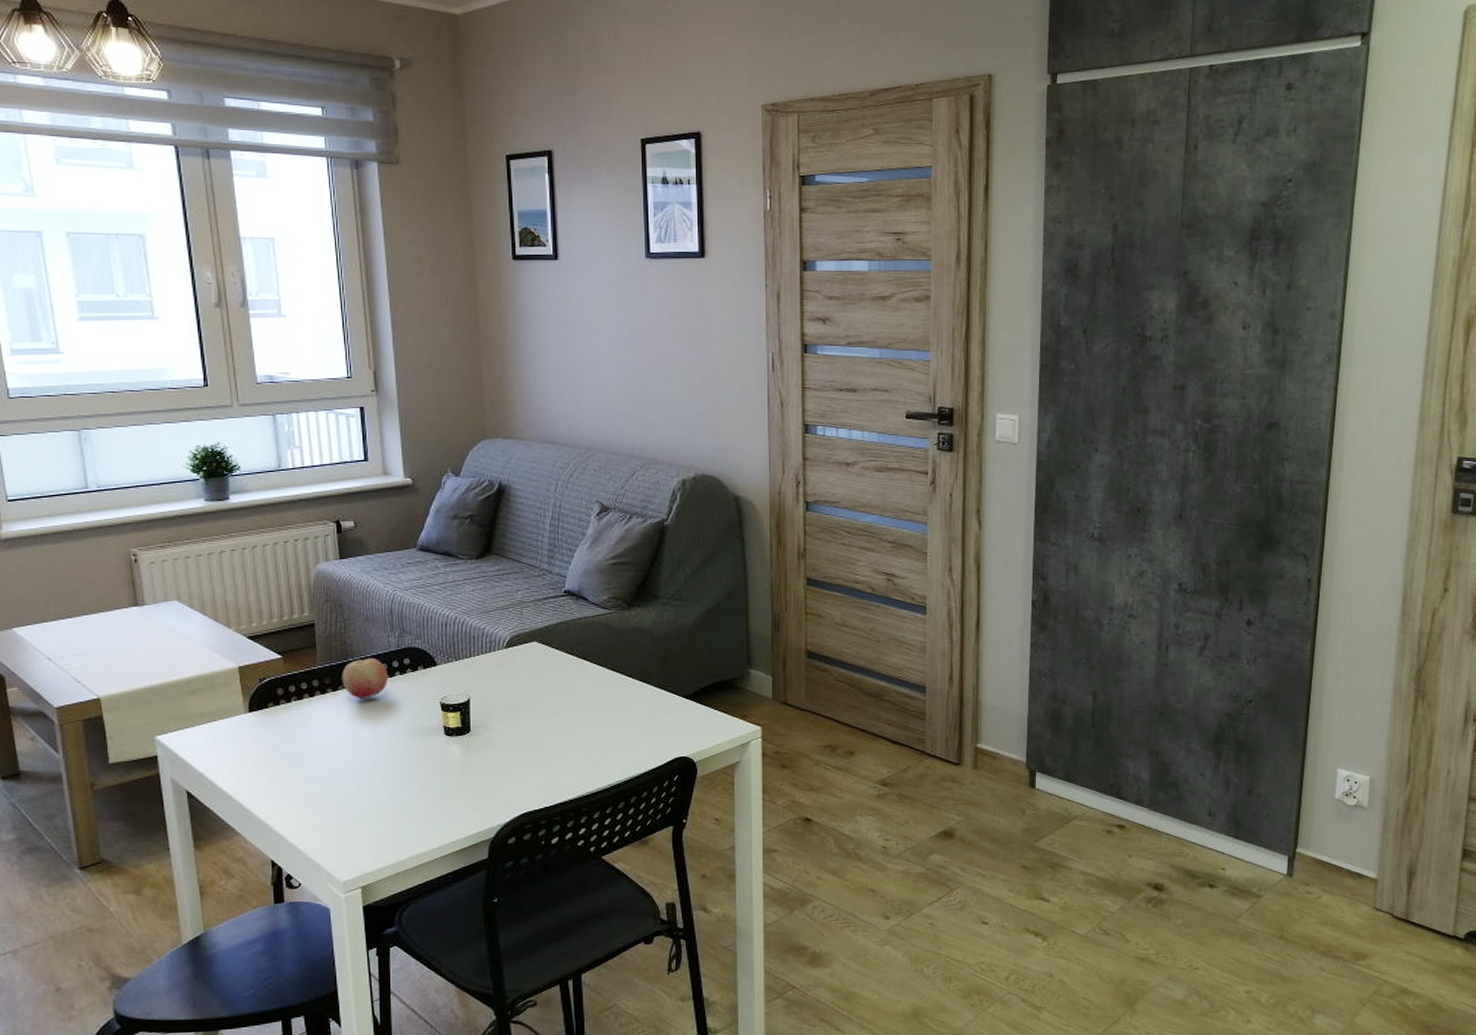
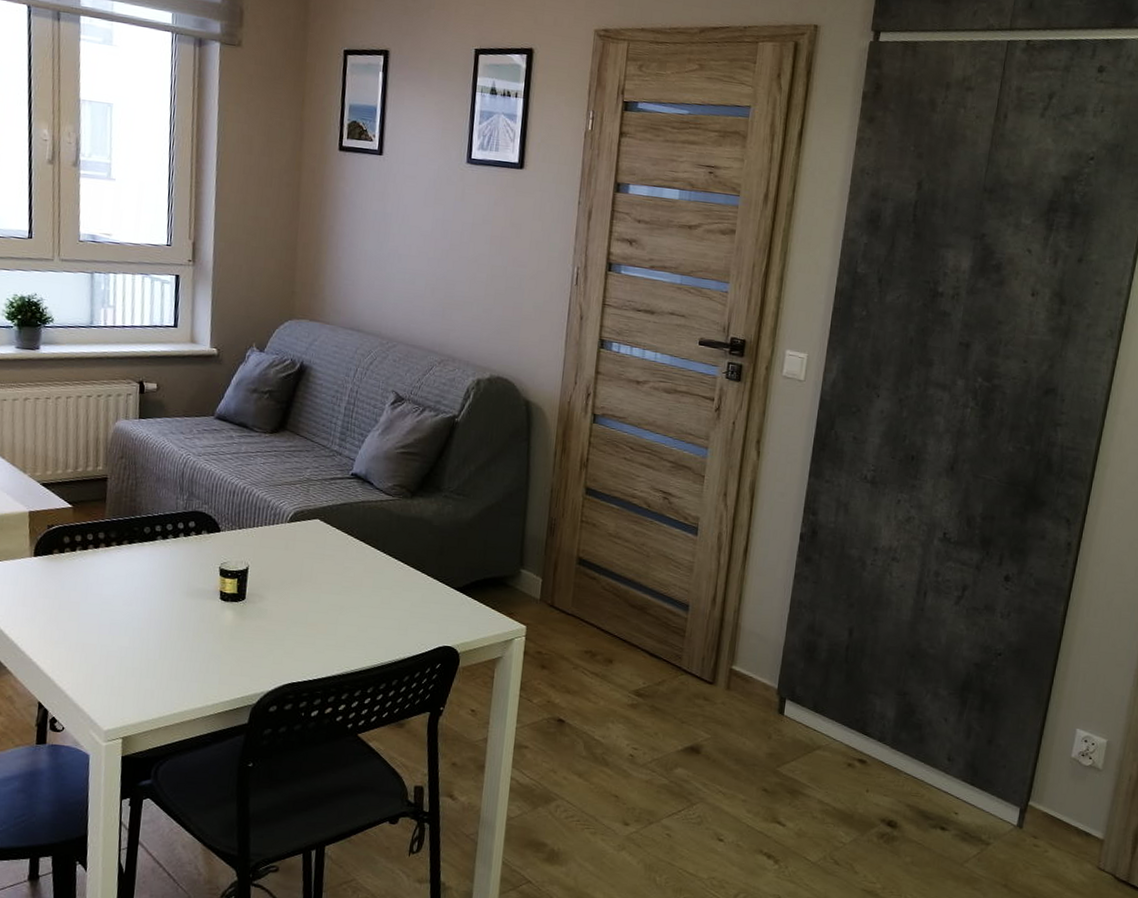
fruit: present [342,657,388,699] -> none [127,517,172,557]

